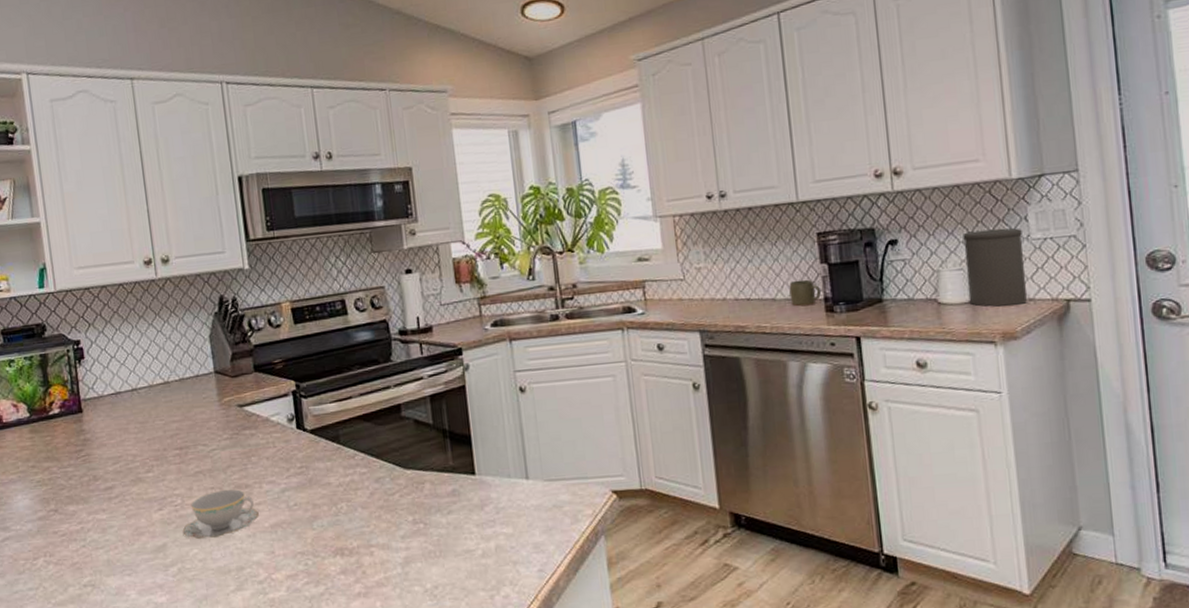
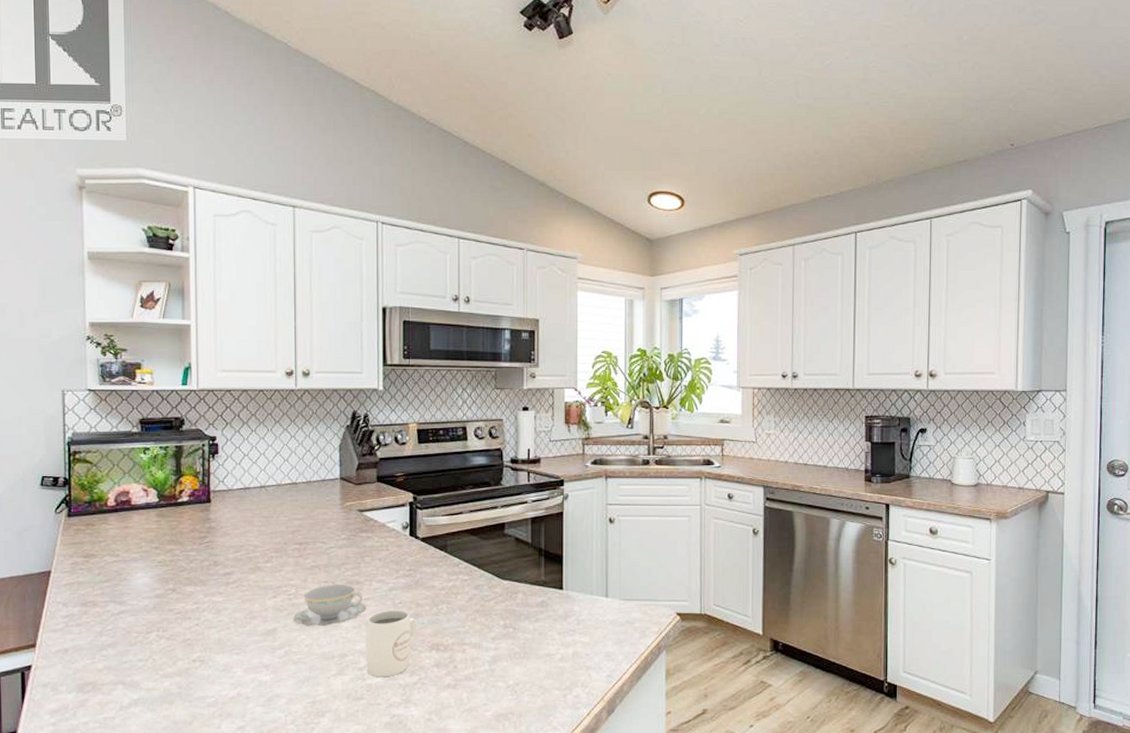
mug: none [260,512,318,590] -> present [365,609,417,677]
mug: present [789,279,821,307] -> none [838,453,863,475]
canister: present [963,228,1027,307] -> none [976,429,1020,492]

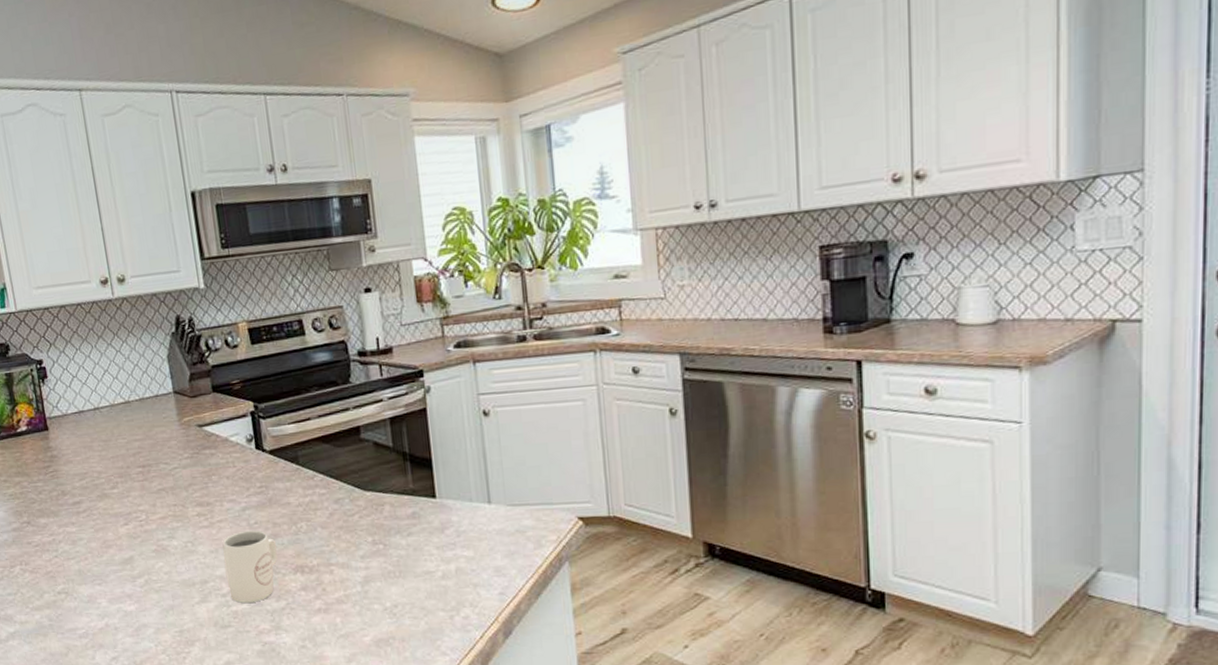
teacup: present [293,585,366,627] -> none [147,507,221,554]

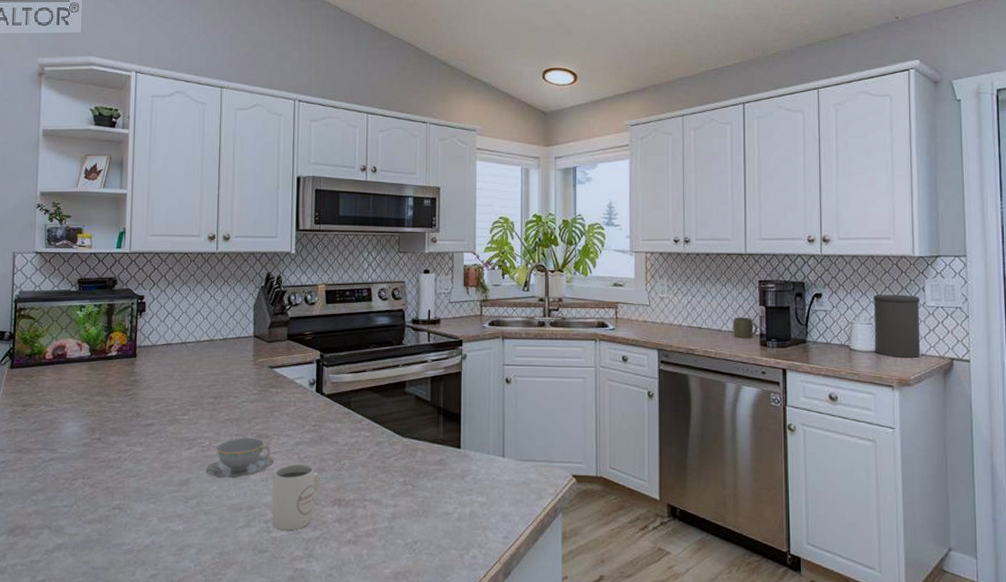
teacup: none [147,507,221,554] -> present [206,438,273,479]
mug: none [783,297,819,328] -> present [733,317,757,339]
canister: none [993,238,1065,329] -> present [873,294,920,359]

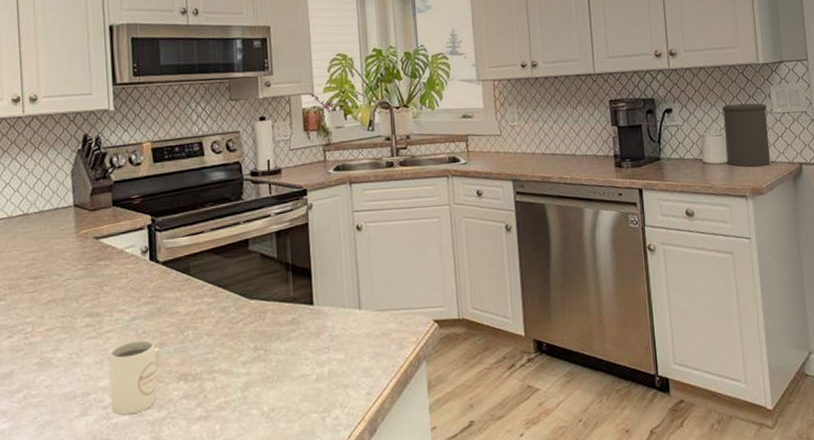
teacup: present [206,438,273,479] -> none [30,318,108,367]
mug: present [733,317,757,339] -> none [586,139,611,162]

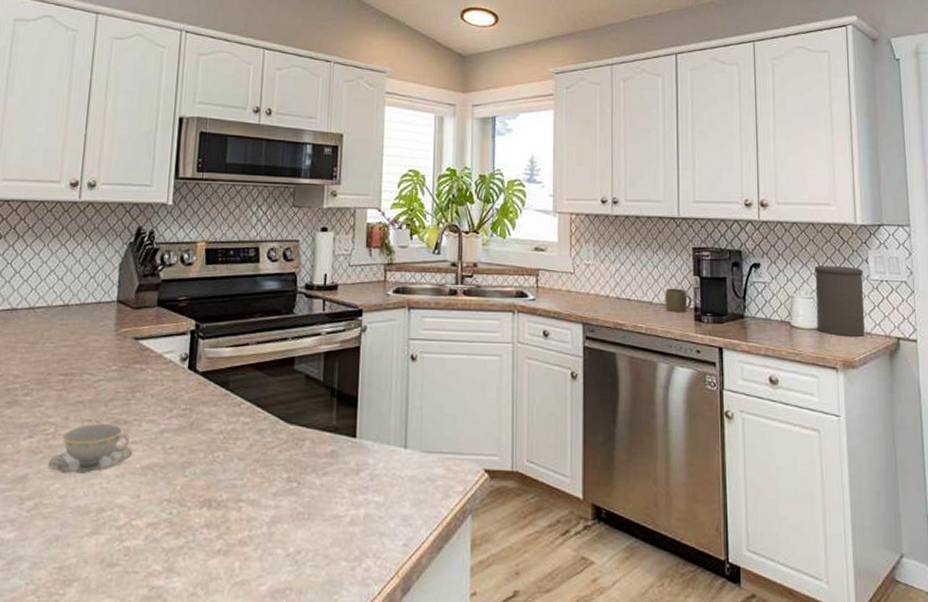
teacup: none [30,318,108,367] -> present [48,424,132,475]
mug: present [108,339,163,415] -> none [126,455,189,538]
mug: none [586,139,611,162] -> present [665,288,691,313]

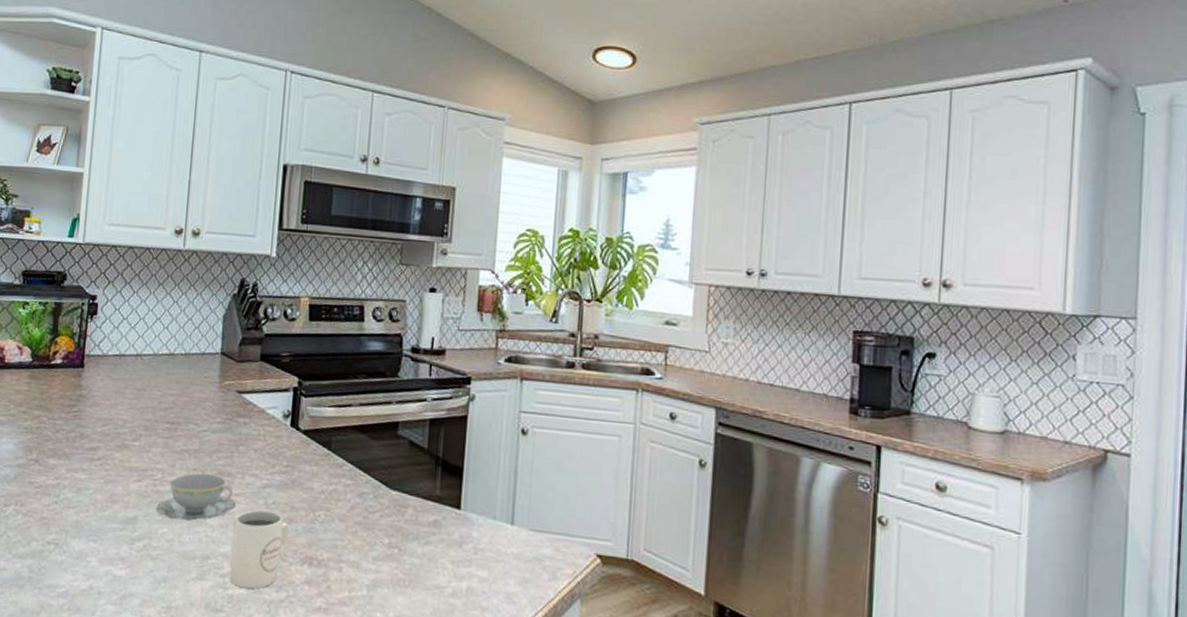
mug: none [126,455,189,538] -> present [229,509,290,589]
mug: present [665,288,691,313] -> none [814,375,847,404]
canister: present [814,265,865,338] -> none [1002,359,1068,446]

